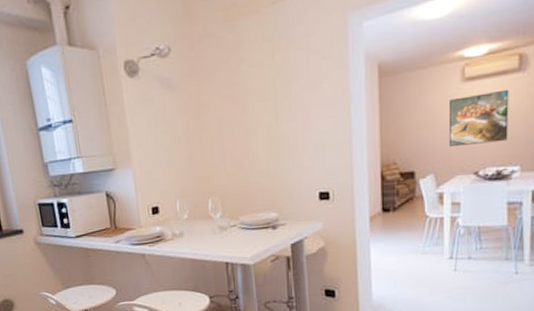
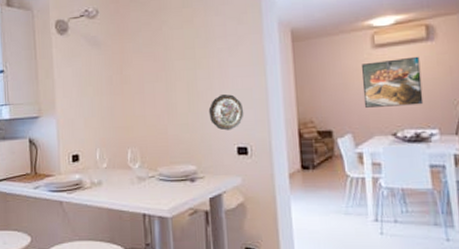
decorative plate: none [290,137,327,176] -> present [208,94,244,131]

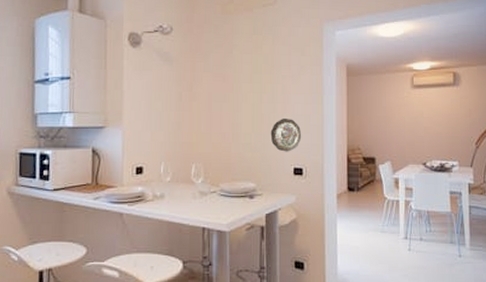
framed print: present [362,56,424,108] -> none [402,98,448,140]

